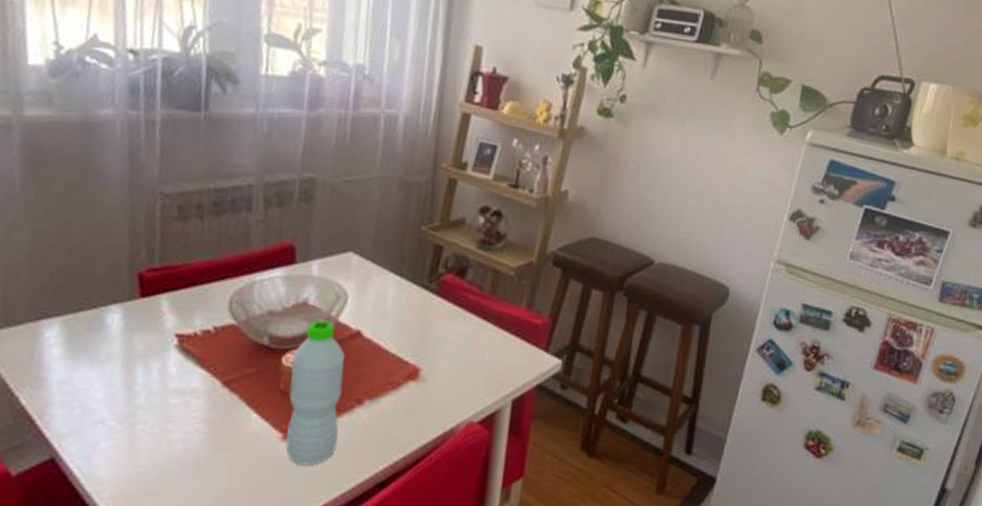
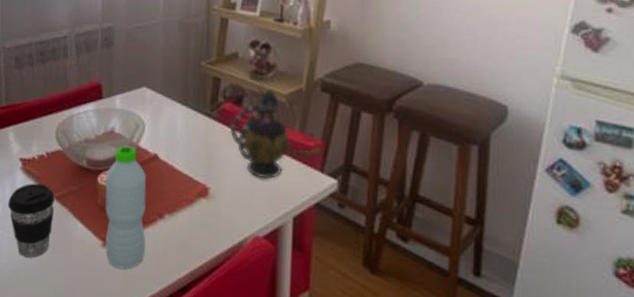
coffee cup: none [153,365,223,458] -> present [7,183,56,258]
teapot: none [449,258,549,360] -> present [230,87,323,180]

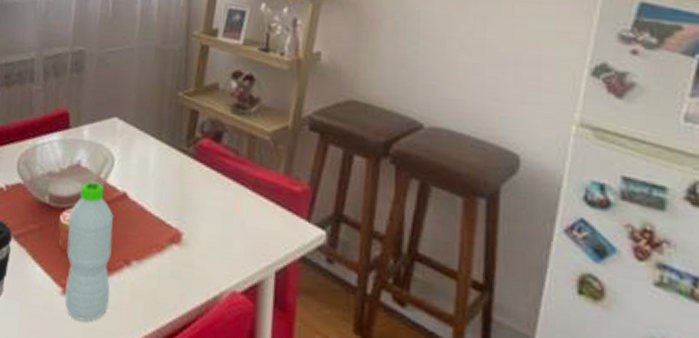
teapot: present [230,87,323,180] -> none [207,123,310,227]

